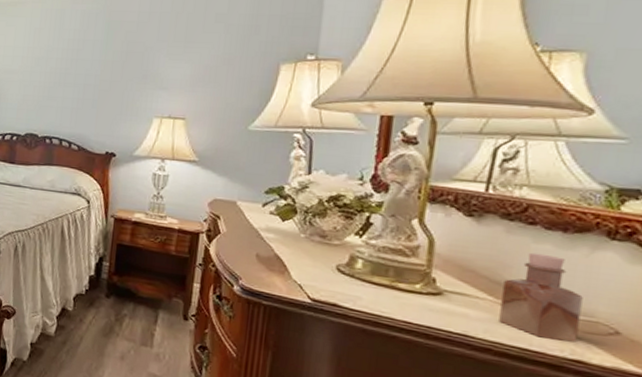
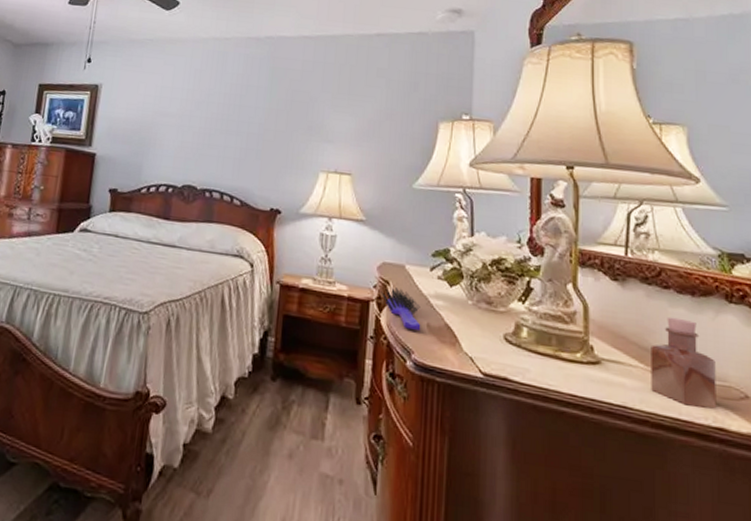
hairbrush: none [211,221,251,261] -> present [381,287,421,332]

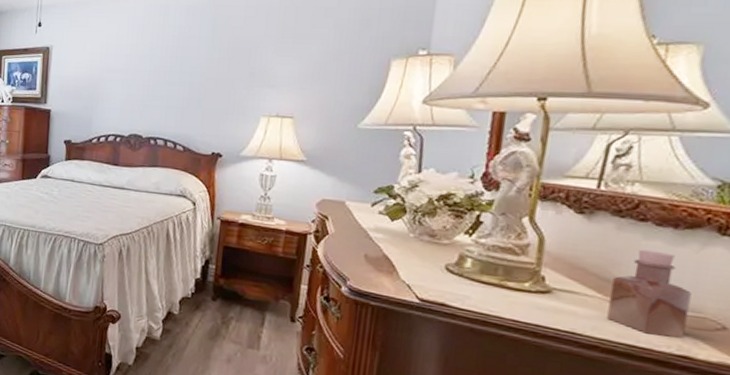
hairbrush: present [381,287,421,332] -> none [319,221,359,261]

